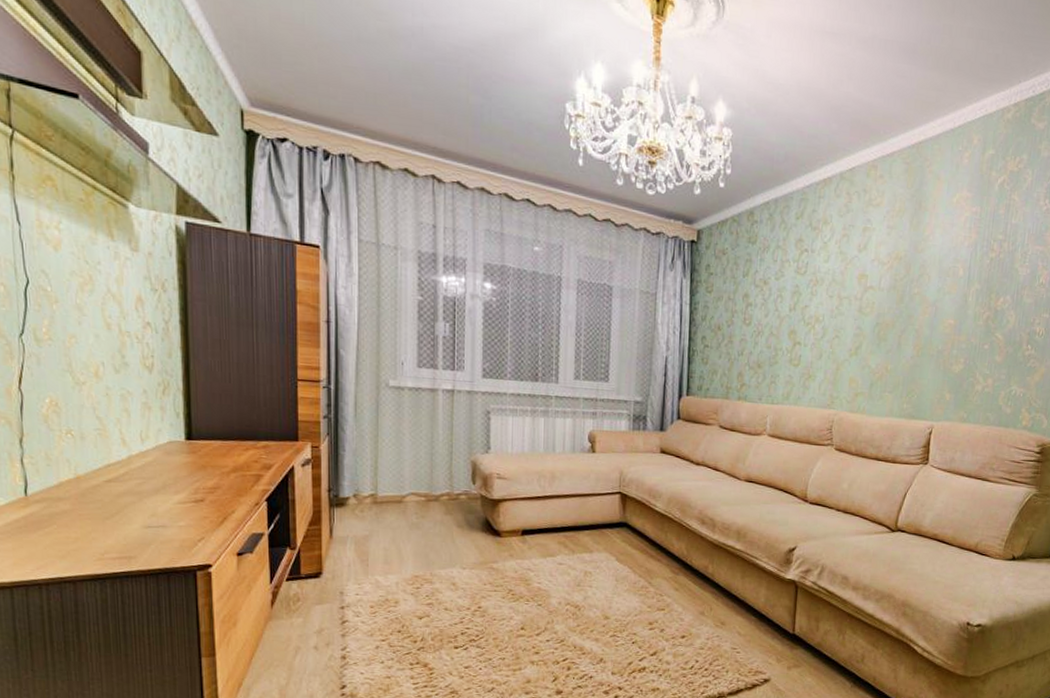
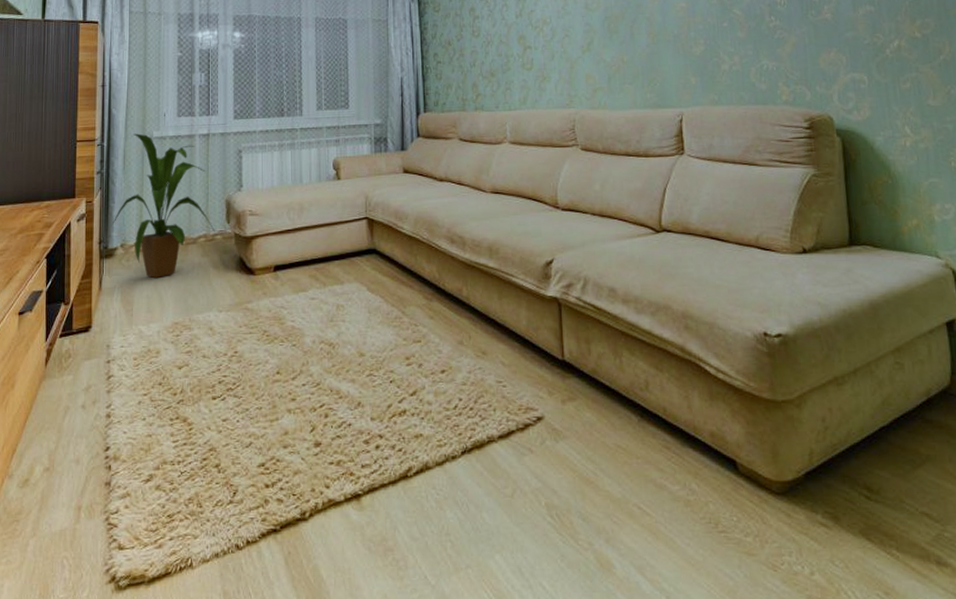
house plant: none [343,379,459,532] -> present [113,133,215,279]

